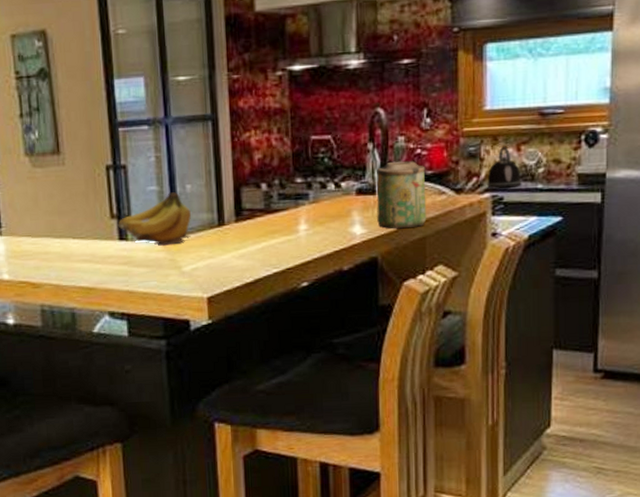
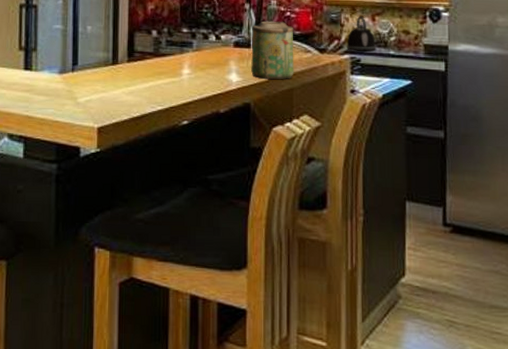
fruit: present [116,192,192,245] -> none [23,32,90,77]

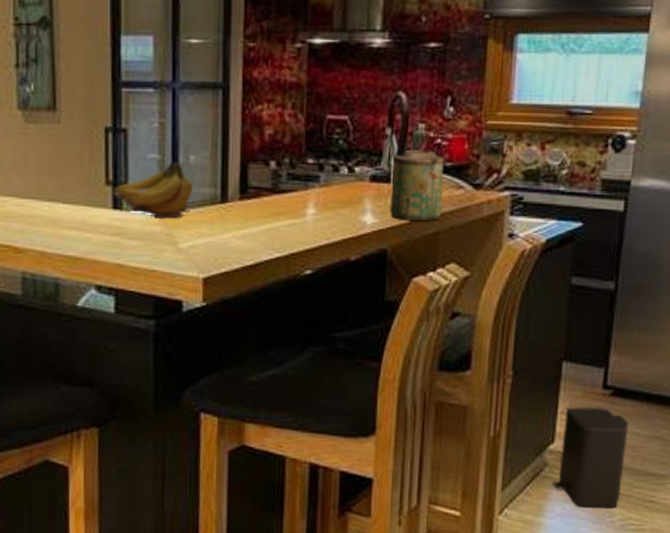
fruit: none [23,32,90,77] -> present [111,162,194,218]
kettle: present [347,16,376,52] -> none [507,143,544,189]
pedal bin: none [406,242,470,340] -> present [552,406,629,508]

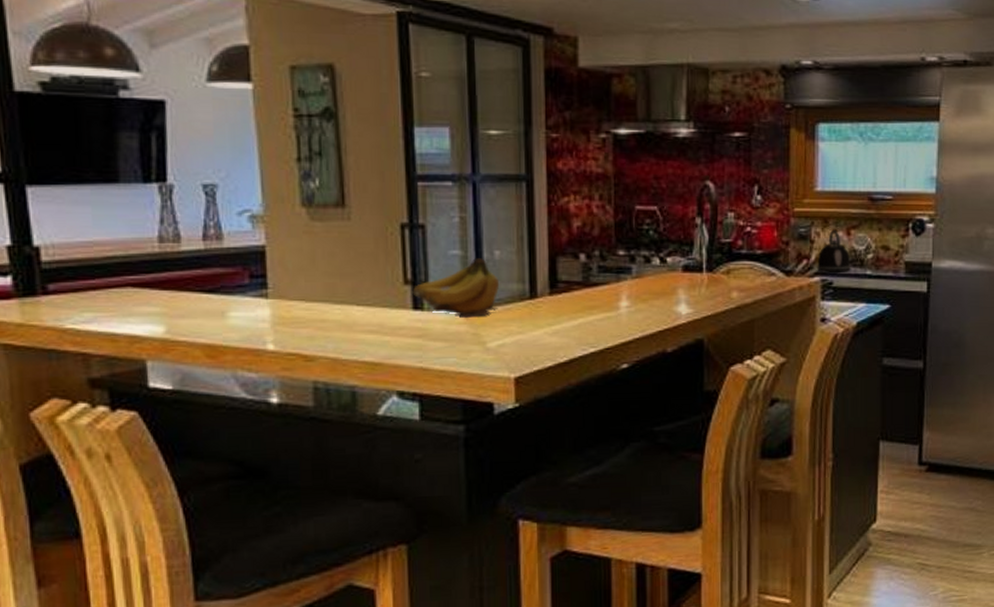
canister: present [390,149,445,221] -> none [704,238,756,309]
kettle: none [507,143,544,189] -> present [817,229,851,274]
pedal bin: present [552,406,629,508] -> none [876,483,945,584]

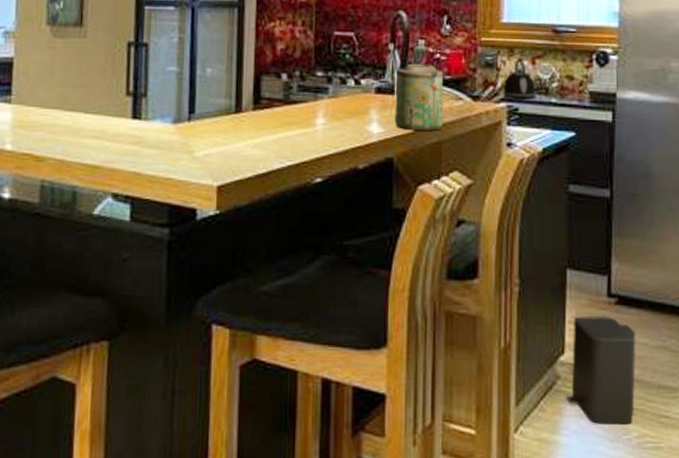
fruit: present [411,258,500,316] -> none [131,74,210,127]
canister: none [704,238,756,309] -> present [395,63,444,131]
pedal bin: none [876,483,945,584] -> present [565,315,636,425]

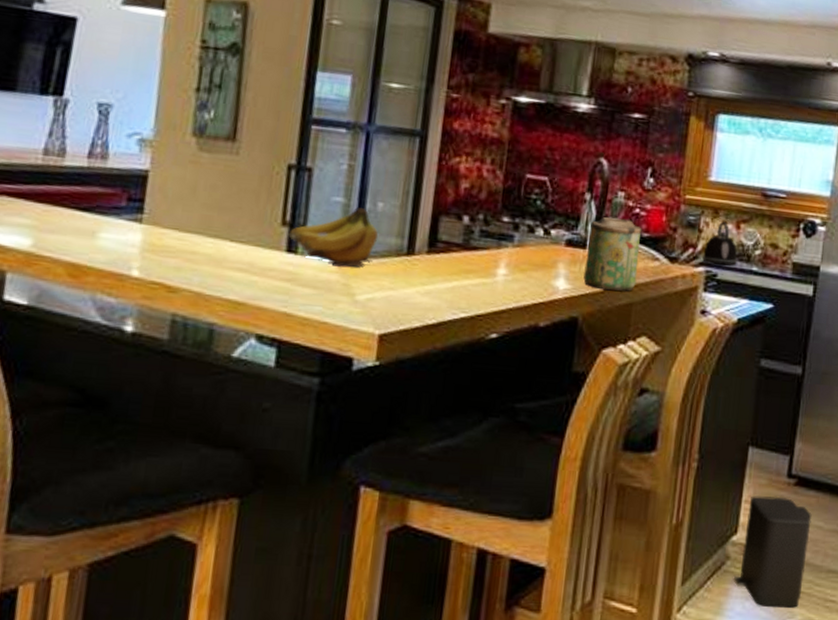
fruit: none [131,74,210,127] -> present [287,207,379,267]

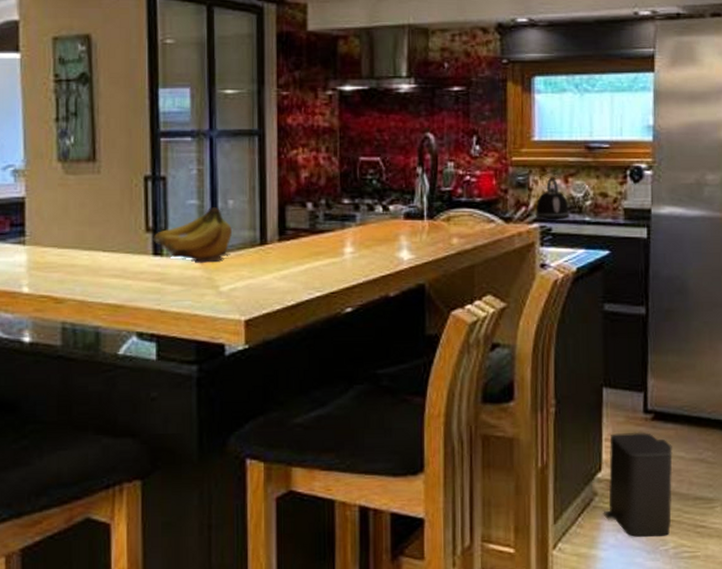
canister: present [583,216,642,291] -> none [425,186,475,255]

